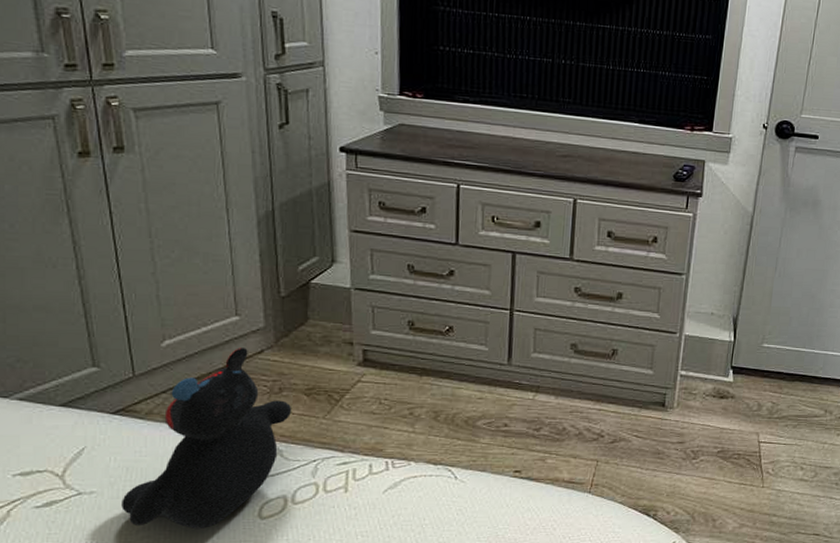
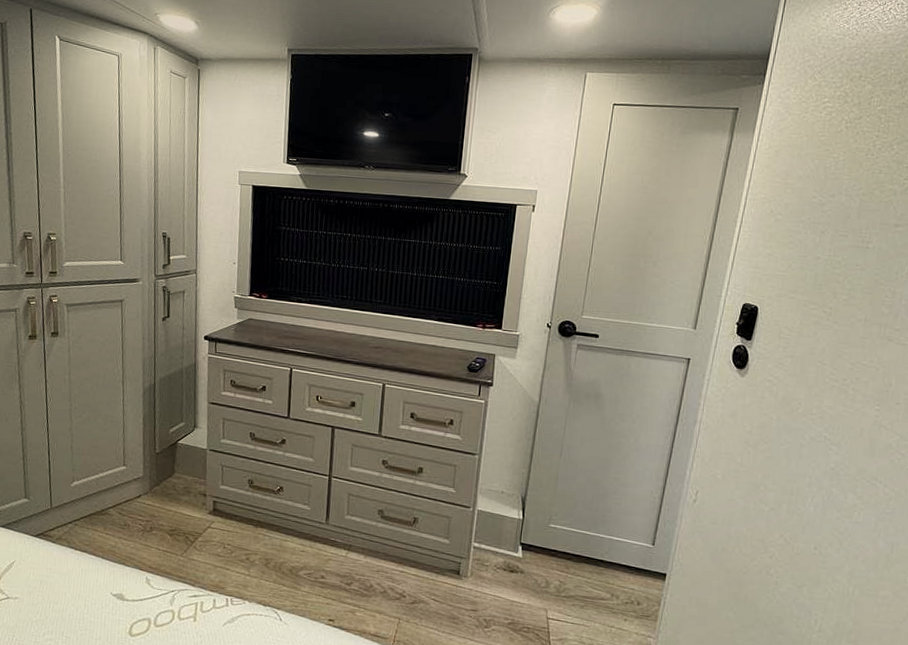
teddy bear: present [121,348,292,529] -> none [35,491,159,638]

